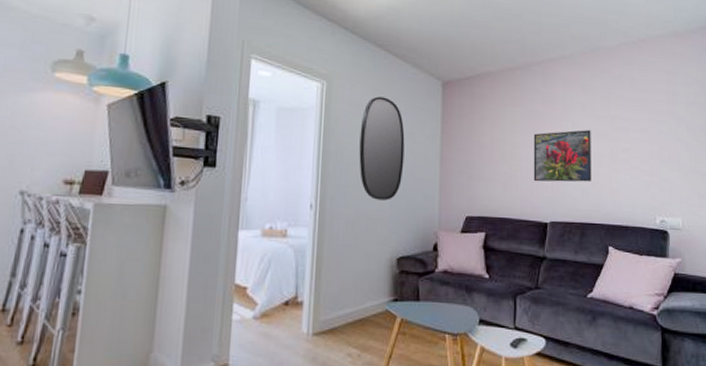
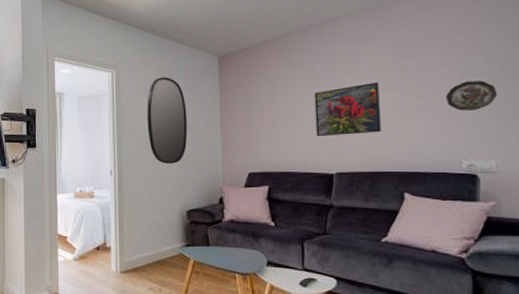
decorative plate: none [645,138,685,168] -> present [445,80,498,111]

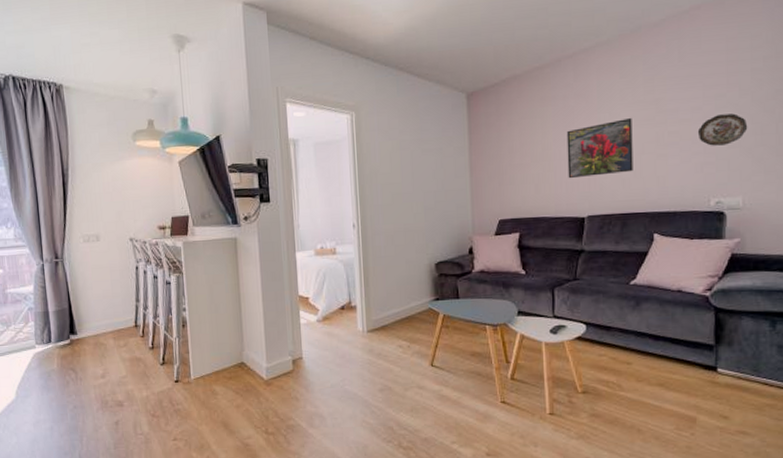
home mirror: present [147,77,187,164] -> none [390,118,435,214]

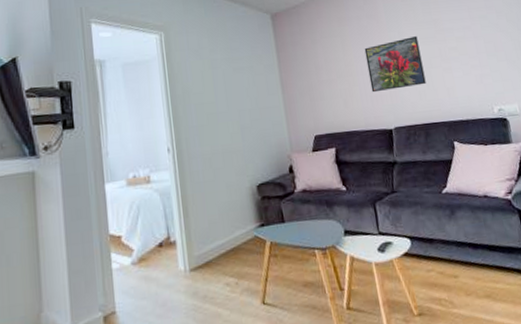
decorative plate: present [697,113,748,146] -> none [471,32,509,60]

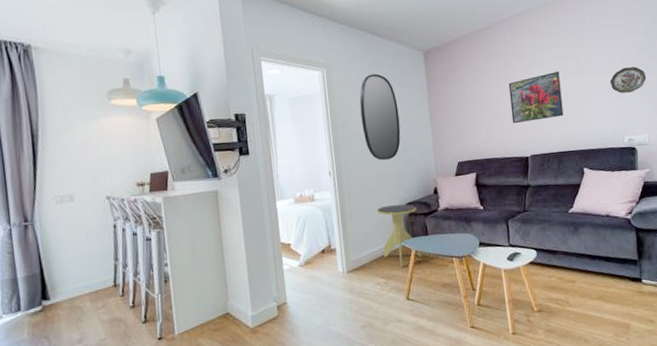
home mirror: none [202,37,249,135] -> present [359,73,401,161]
side table: none [224,185,280,264] -> present [377,204,423,268]
decorative plate: none [471,32,509,60] -> present [610,66,647,94]

